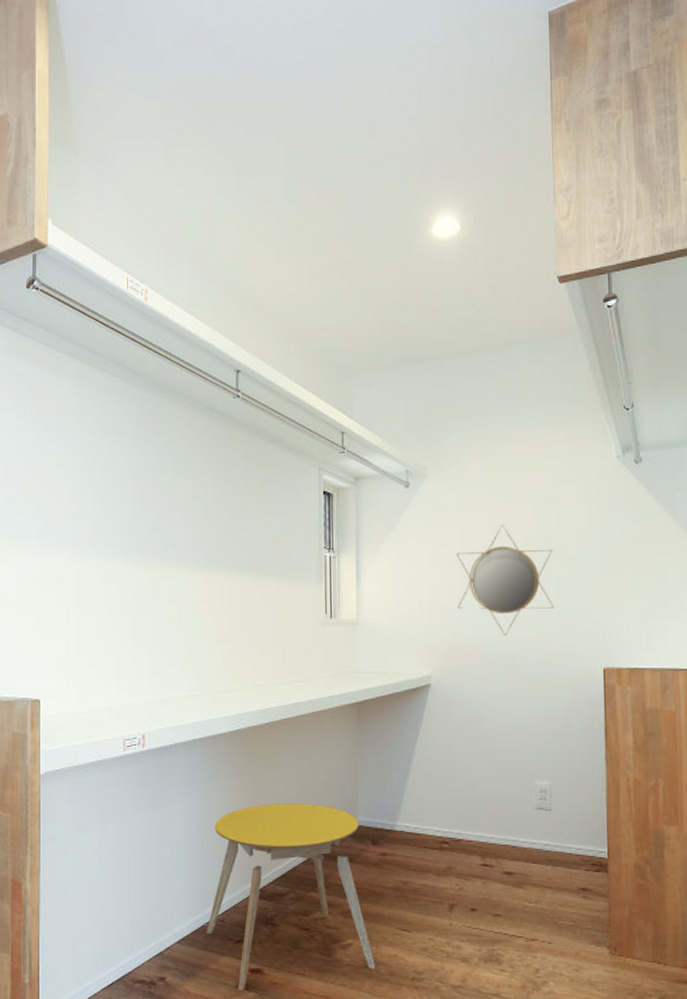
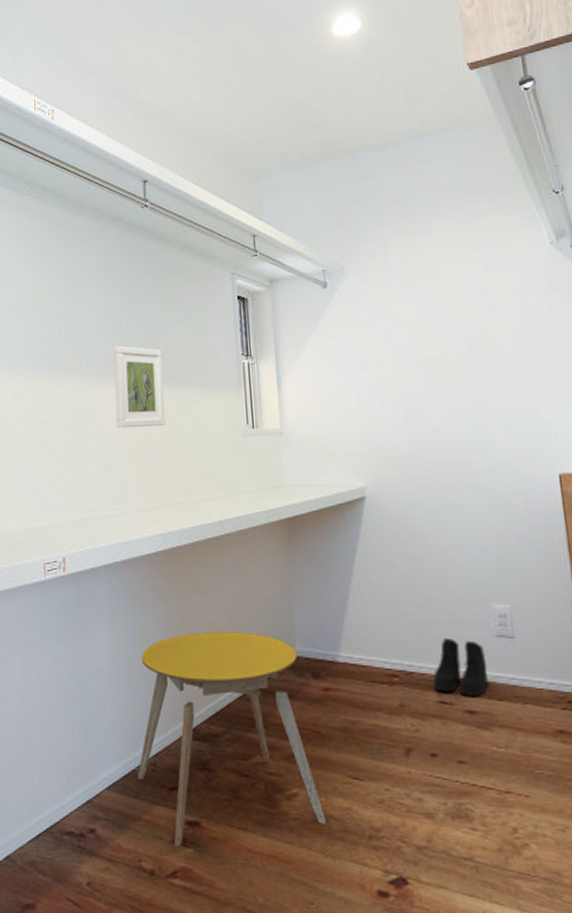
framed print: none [199,534,248,614] -> present [114,345,165,429]
home mirror: present [456,524,554,636] -> none [383,321,496,441]
boots: none [478,809,526,860] -> present [433,637,489,696]

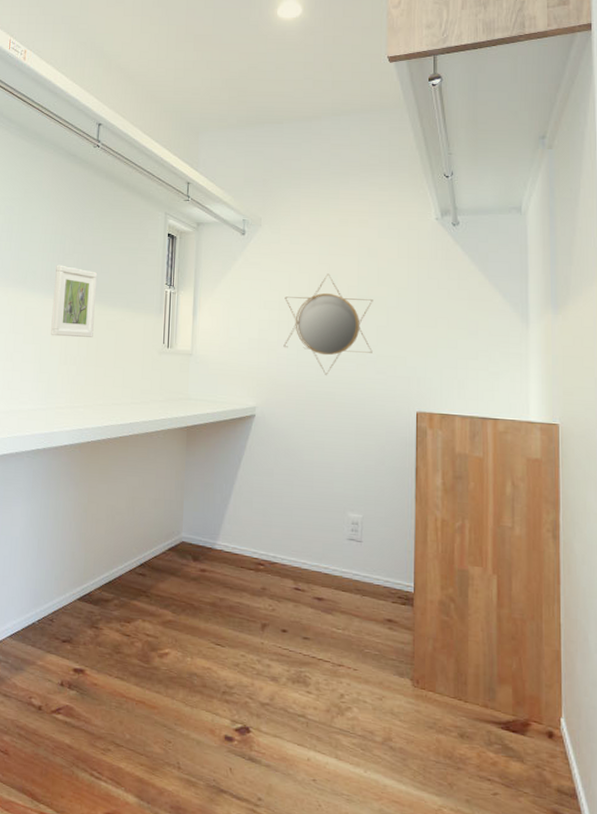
stool: present [137,632,326,846] -> none [36,514,189,688]
home mirror: none [383,321,496,441] -> present [283,273,373,375]
boots: present [433,637,489,696] -> none [291,536,337,587]

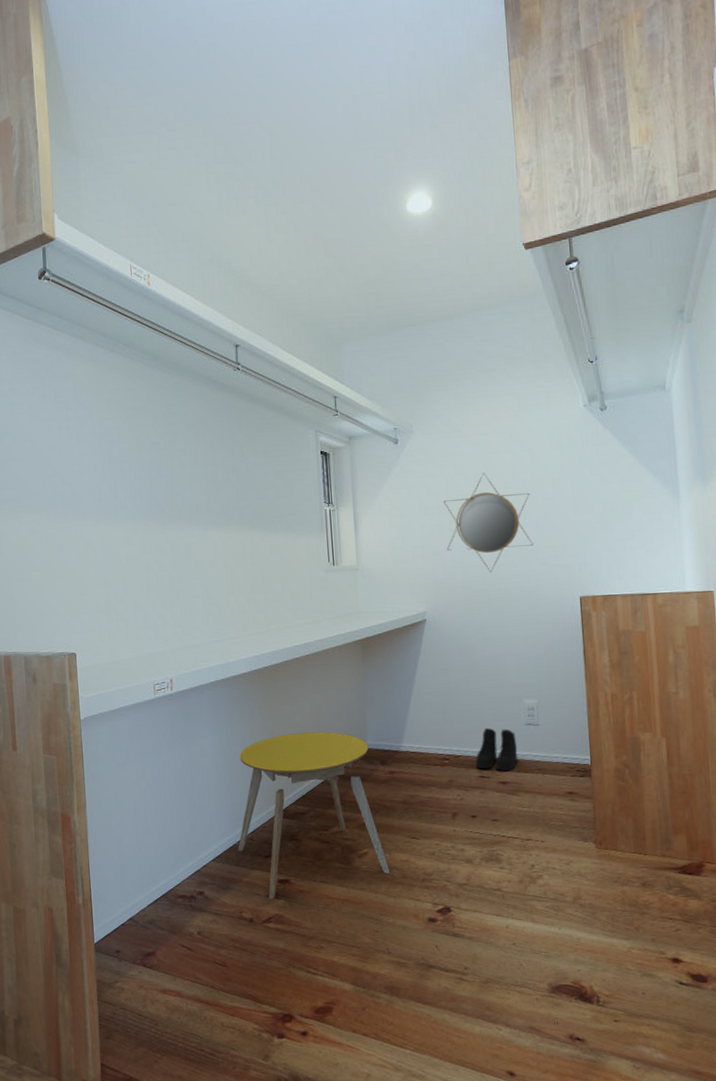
stool: none [36,514,189,688] -> present [238,732,389,899]
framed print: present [51,265,98,337] -> none [211,495,258,568]
boots: none [291,536,337,587] -> present [475,727,518,771]

